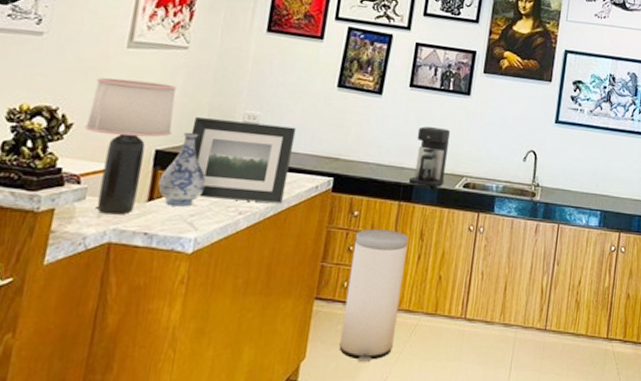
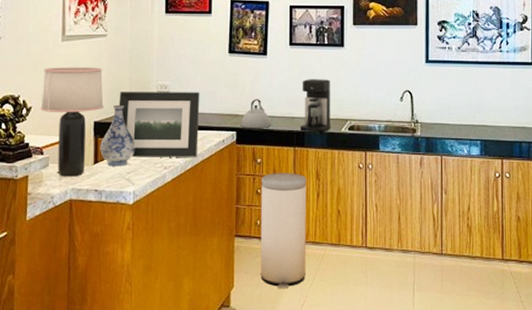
kettle: none [340,143,376,177] -> present [241,99,271,129]

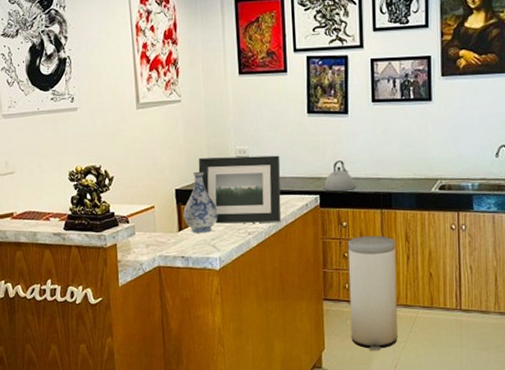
table lamp: present [40,67,104,177] -> none [122,134,184,244]
coffee maker: present [299,79,331,133] -> none [386,137,420,194]

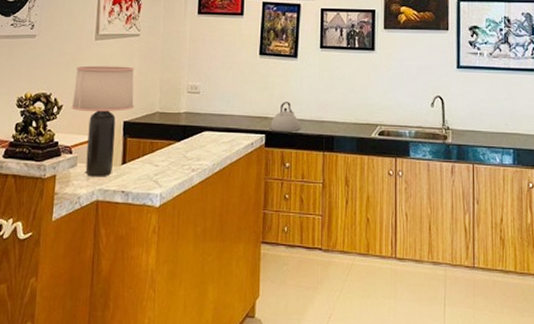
table lamp: none [122,134,184,244] -> present [71,65,135,177]
vase: present [183,171,218,233] -> none [128,104,164,168]
picture frame: present [198,155,282,224] -> none [149,92,230,160]
pedal bin: present [347,236,398,352] -> none [287,178,336,301]

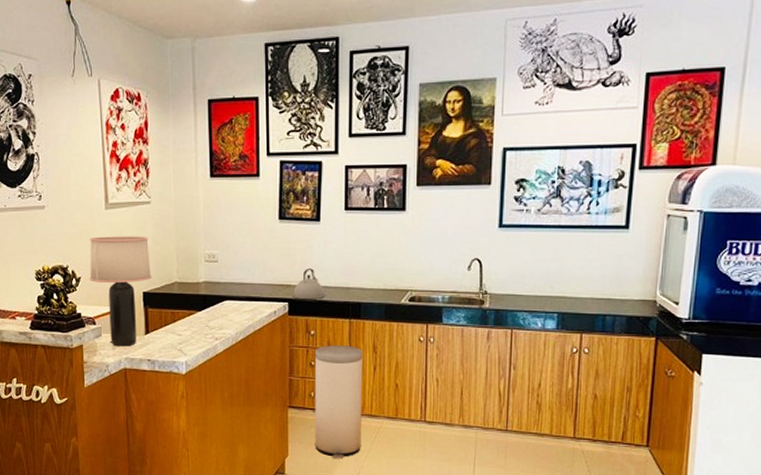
pedal bin: none [287,178,336,301] -> present [314,345,363,460]

